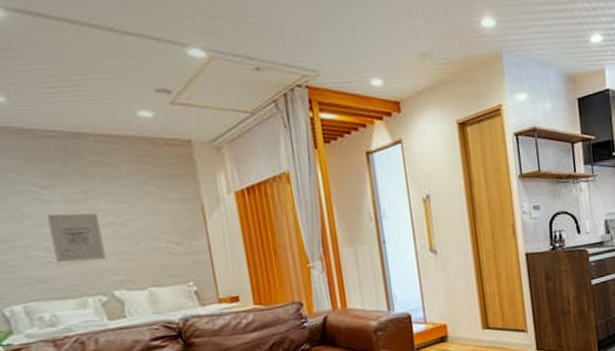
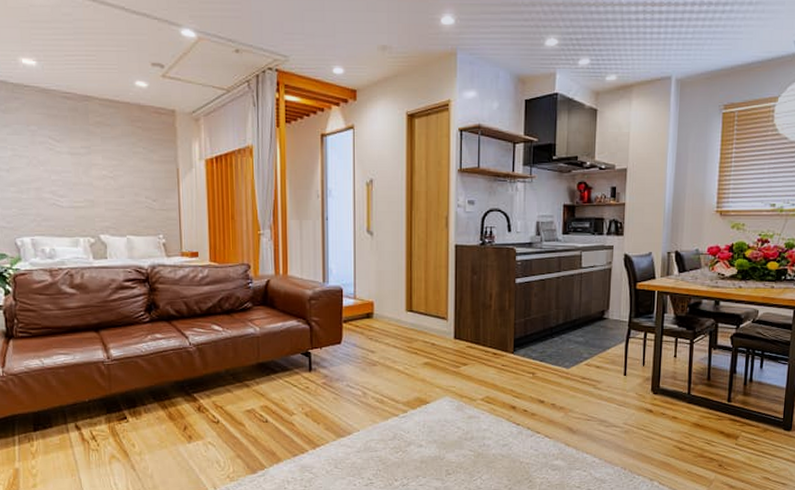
wall art: present [47,213,106,263] -> none [57,163,97,206]

